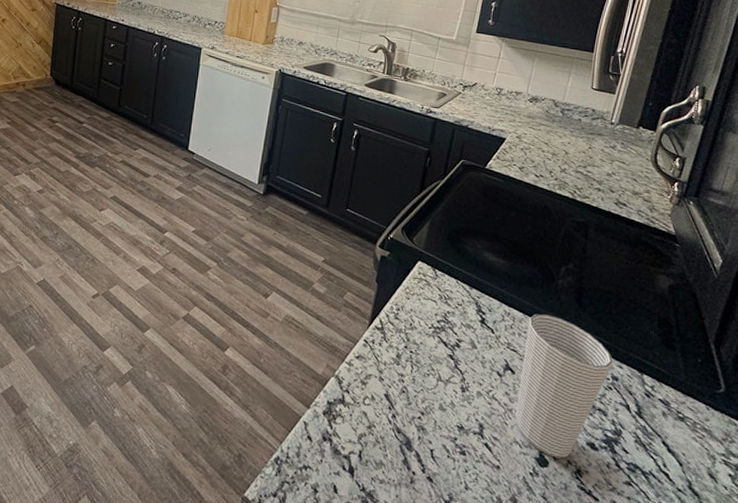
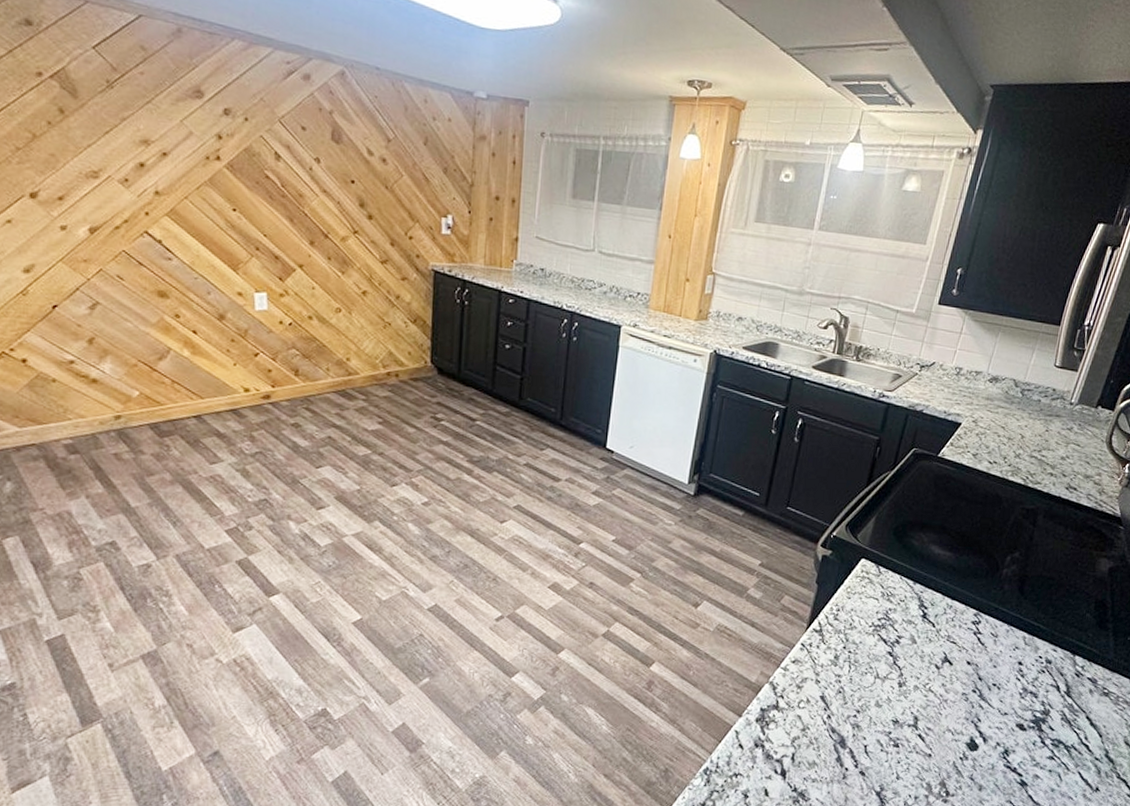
cup: present [515,314,613,459] -> none [949,605,1049,741]

